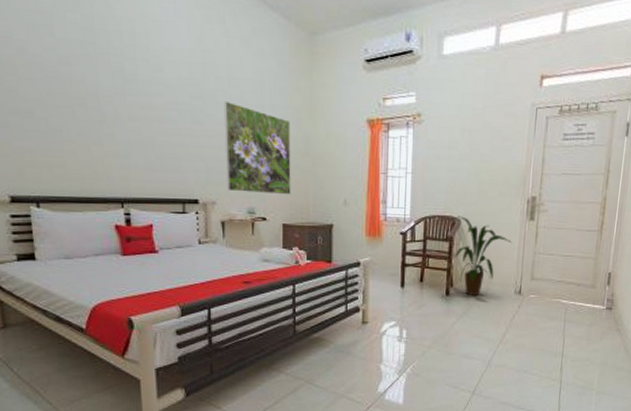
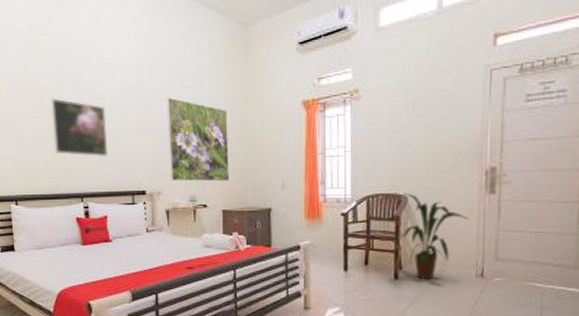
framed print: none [83,87,154,160] -> present [50,98,107,157]

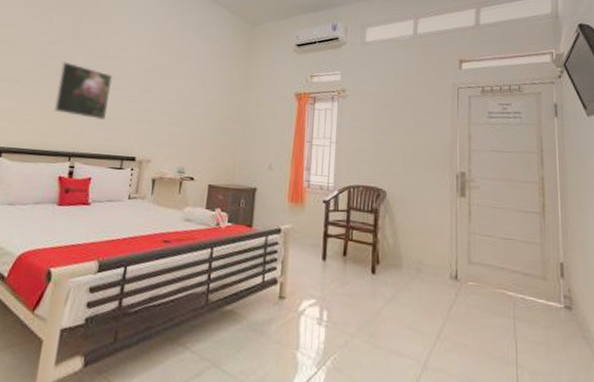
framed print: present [166,97,229,182] -> none [163,74,227,158]
house plant: present [402,193,470,280] -> none [380,187,443,278]

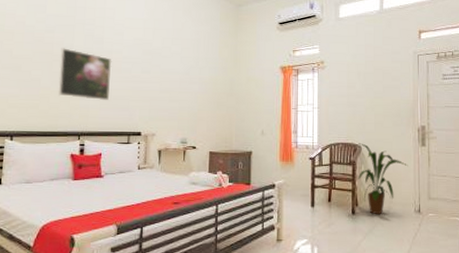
house plant: none [380,187,443,278] -> present [357,143,408,215]

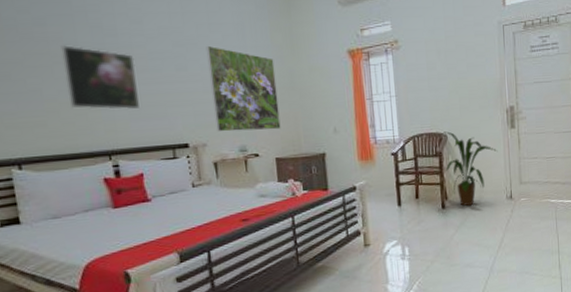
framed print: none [165,55,219,127] -> present [206,45,281,132]

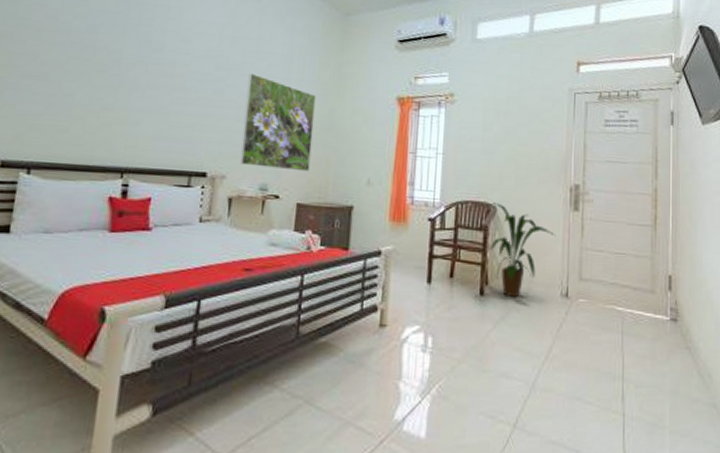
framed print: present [61,45,139,110] -> none [97,54,174,129]

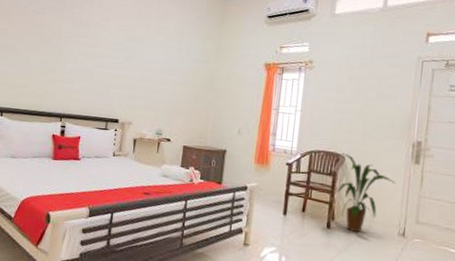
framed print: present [240,73,317,172] -> none [142,43,201,122]

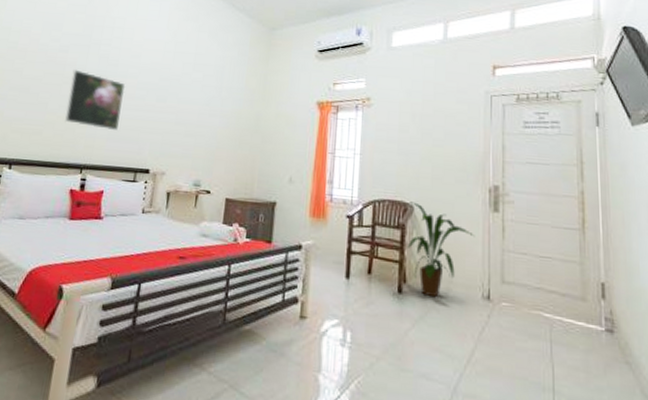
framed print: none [45,30,97,86] -> present [64,69,126,131]

